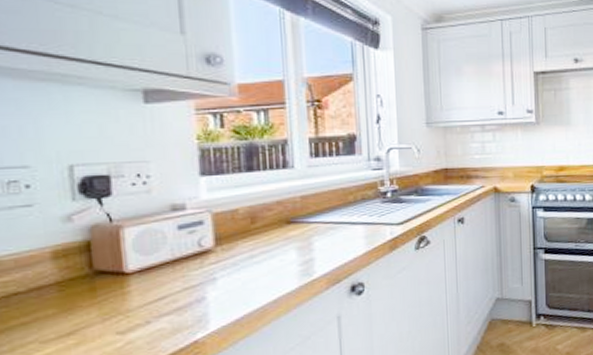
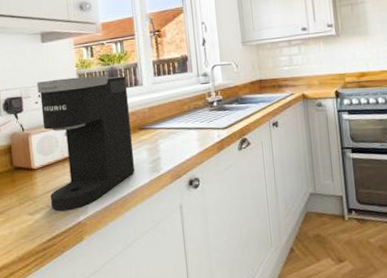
coffee maker: none [134,151,279,328] -> present [36,75,135,212]

